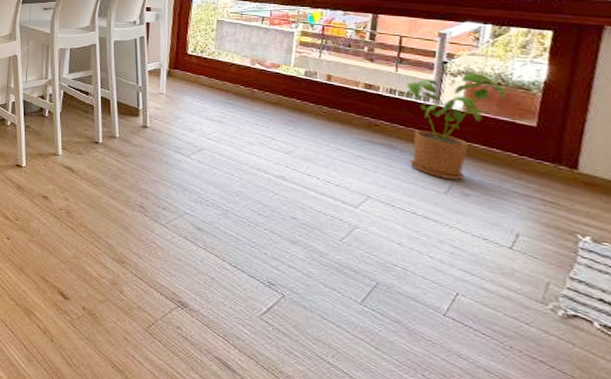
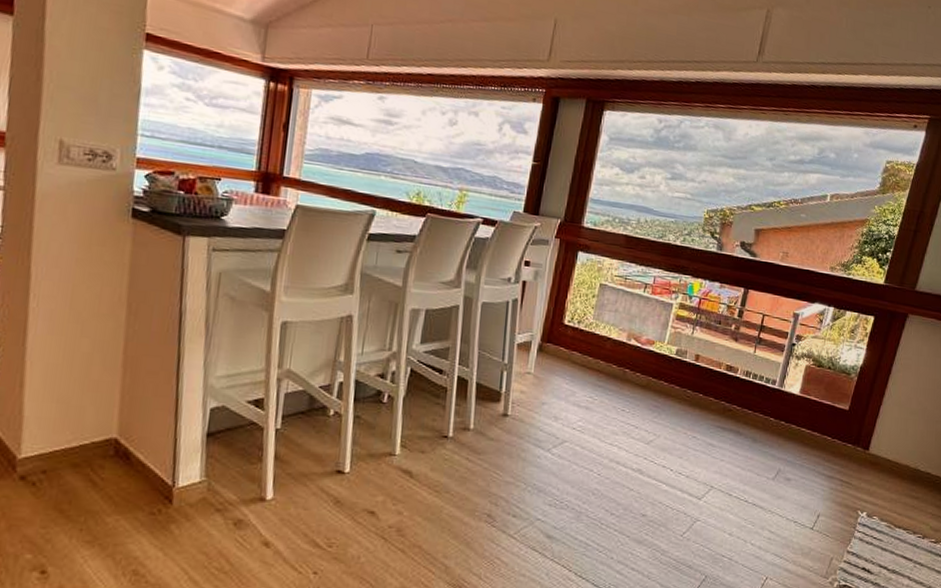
house plant: present [405,72,511,180] -> none [750,355,837,465]

